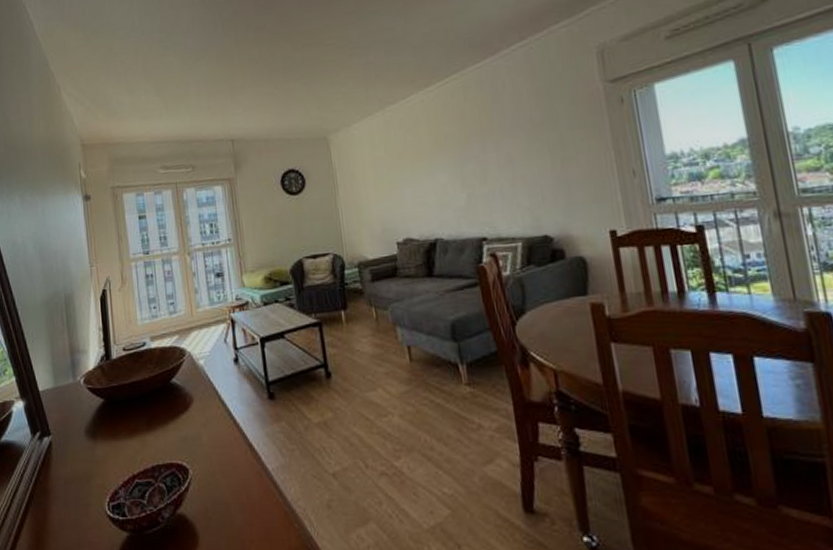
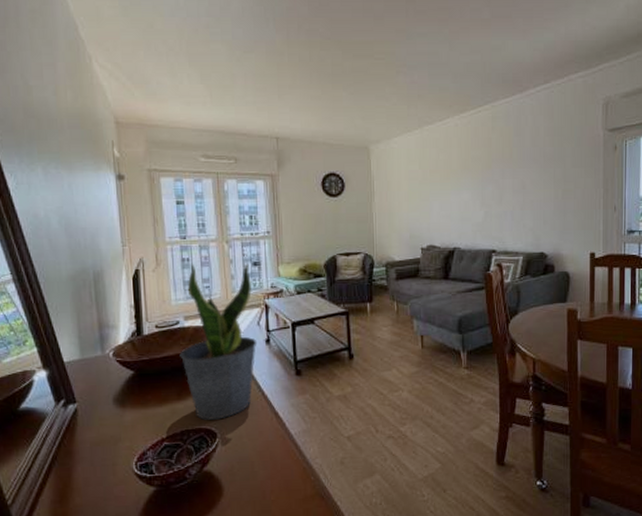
potted plant: none [147,275,226,454] -> present [179,263,258,420]

